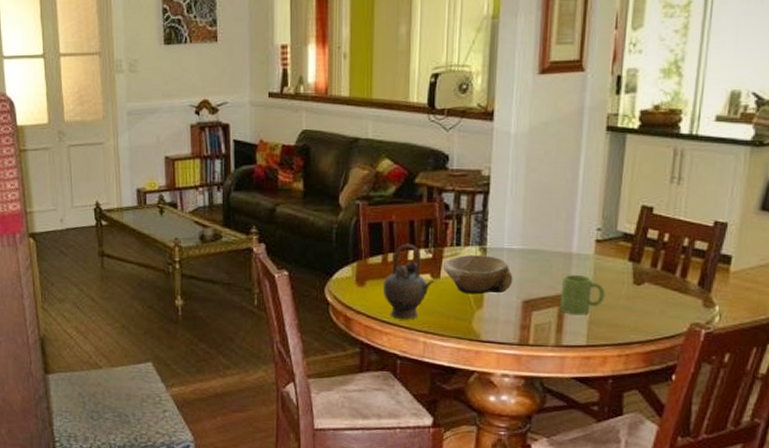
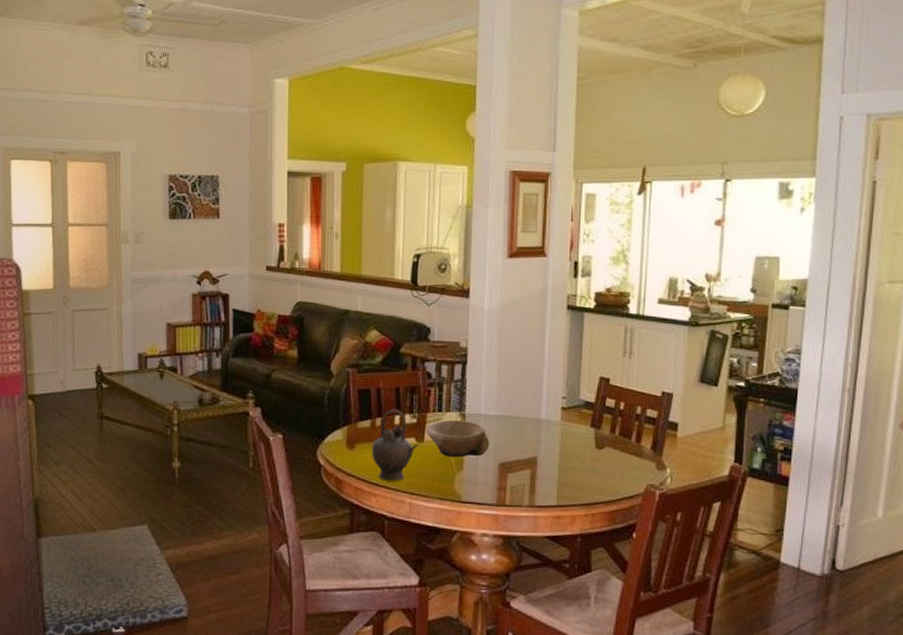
mug: present [560,274,605,316] -> none [532,439,572,477]

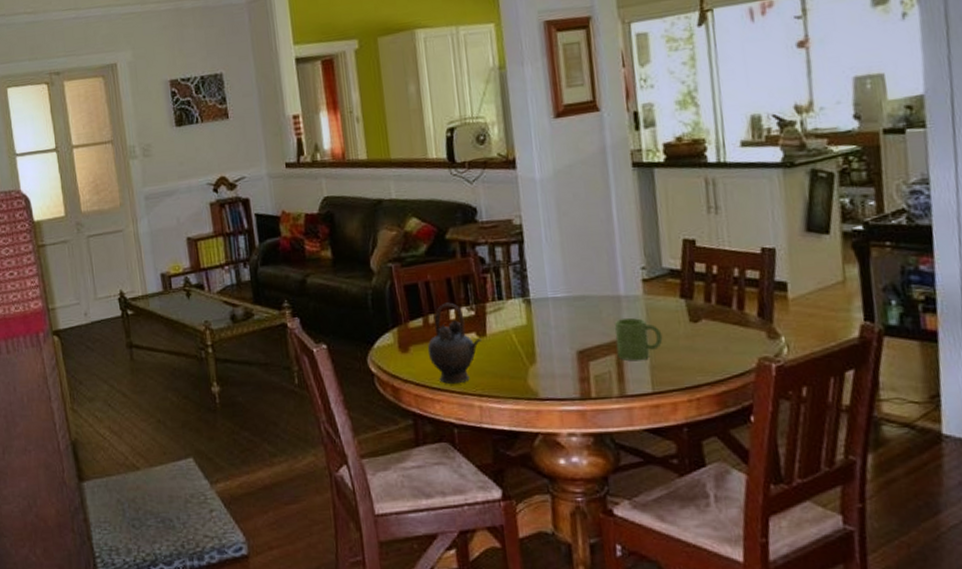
bowl: present [426,420,490,458] -> none [486,307,564,350]
mug: none [532,439,572,477] -> present [615,317,663,362]

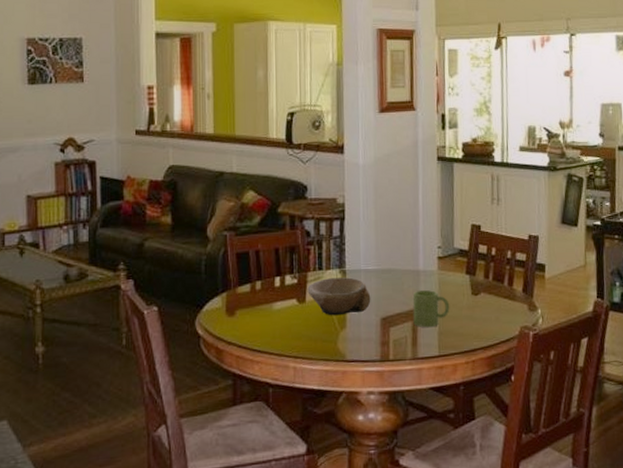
teapot: present [427,302,482,385] -> none [252,270,301,347]
bowl: none [486,307,564,350] -> present [307,277,371,316]

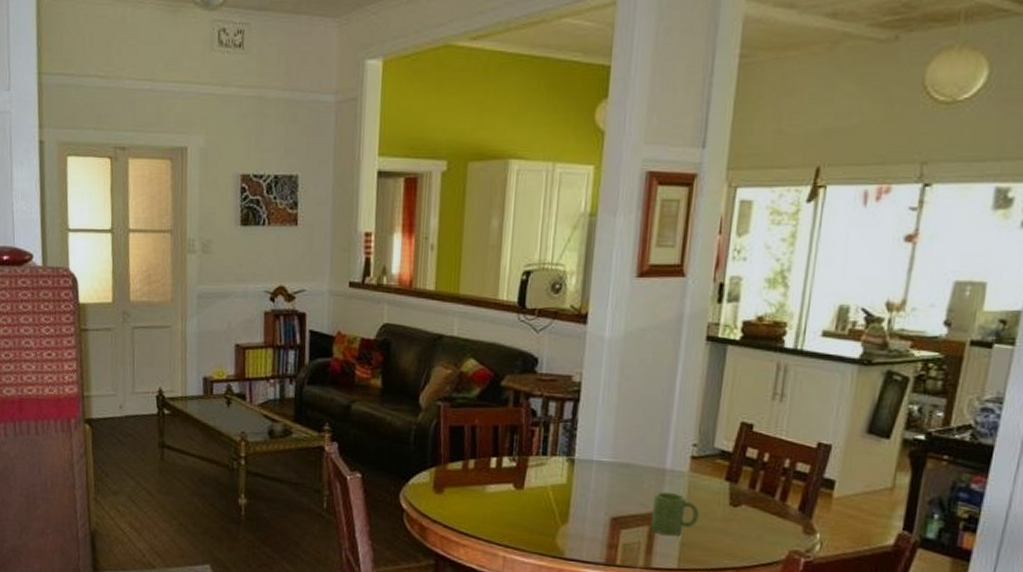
bowl: present [307,277,371,316] -> none [526,465,602,509]

